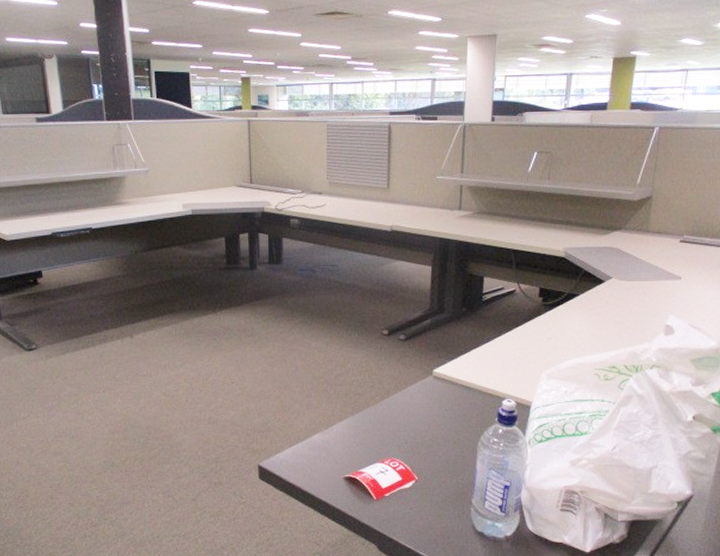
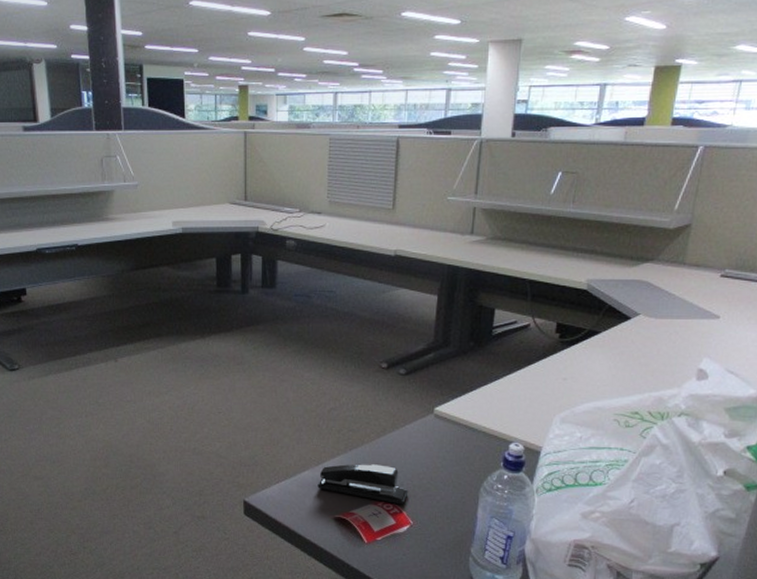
stapler: none [328,425,413,462] -> present [317,464,409,505]

